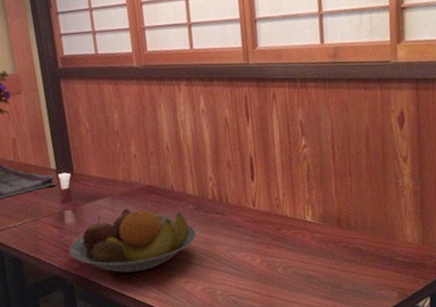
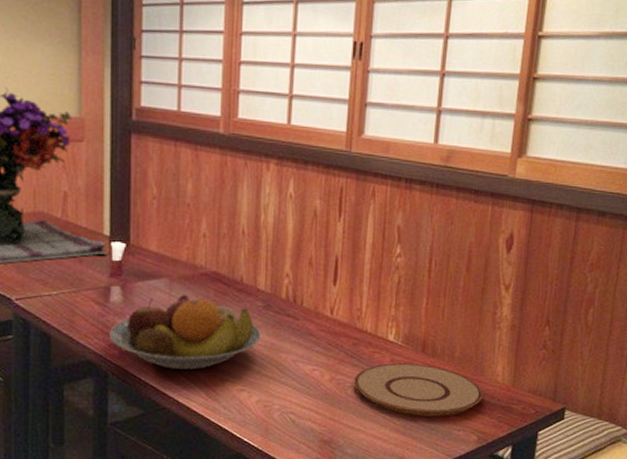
plate: none [282,237,397,283] -> present [353,363,483,417]

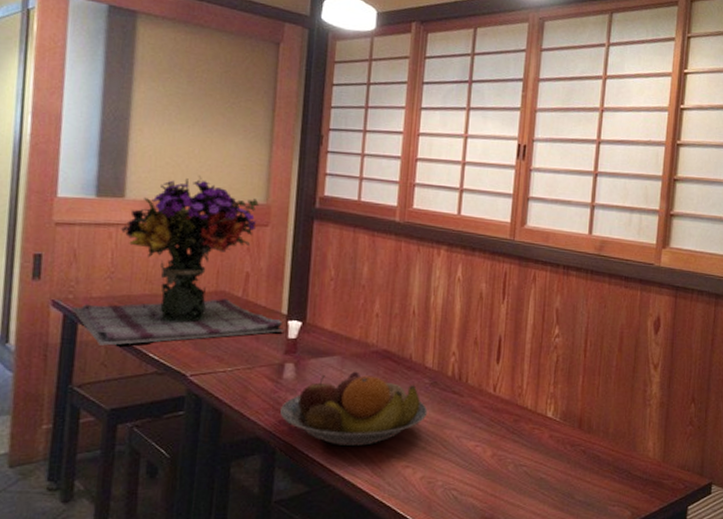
plate: present [353,363,483,417] -> none [514,439,635,492]

